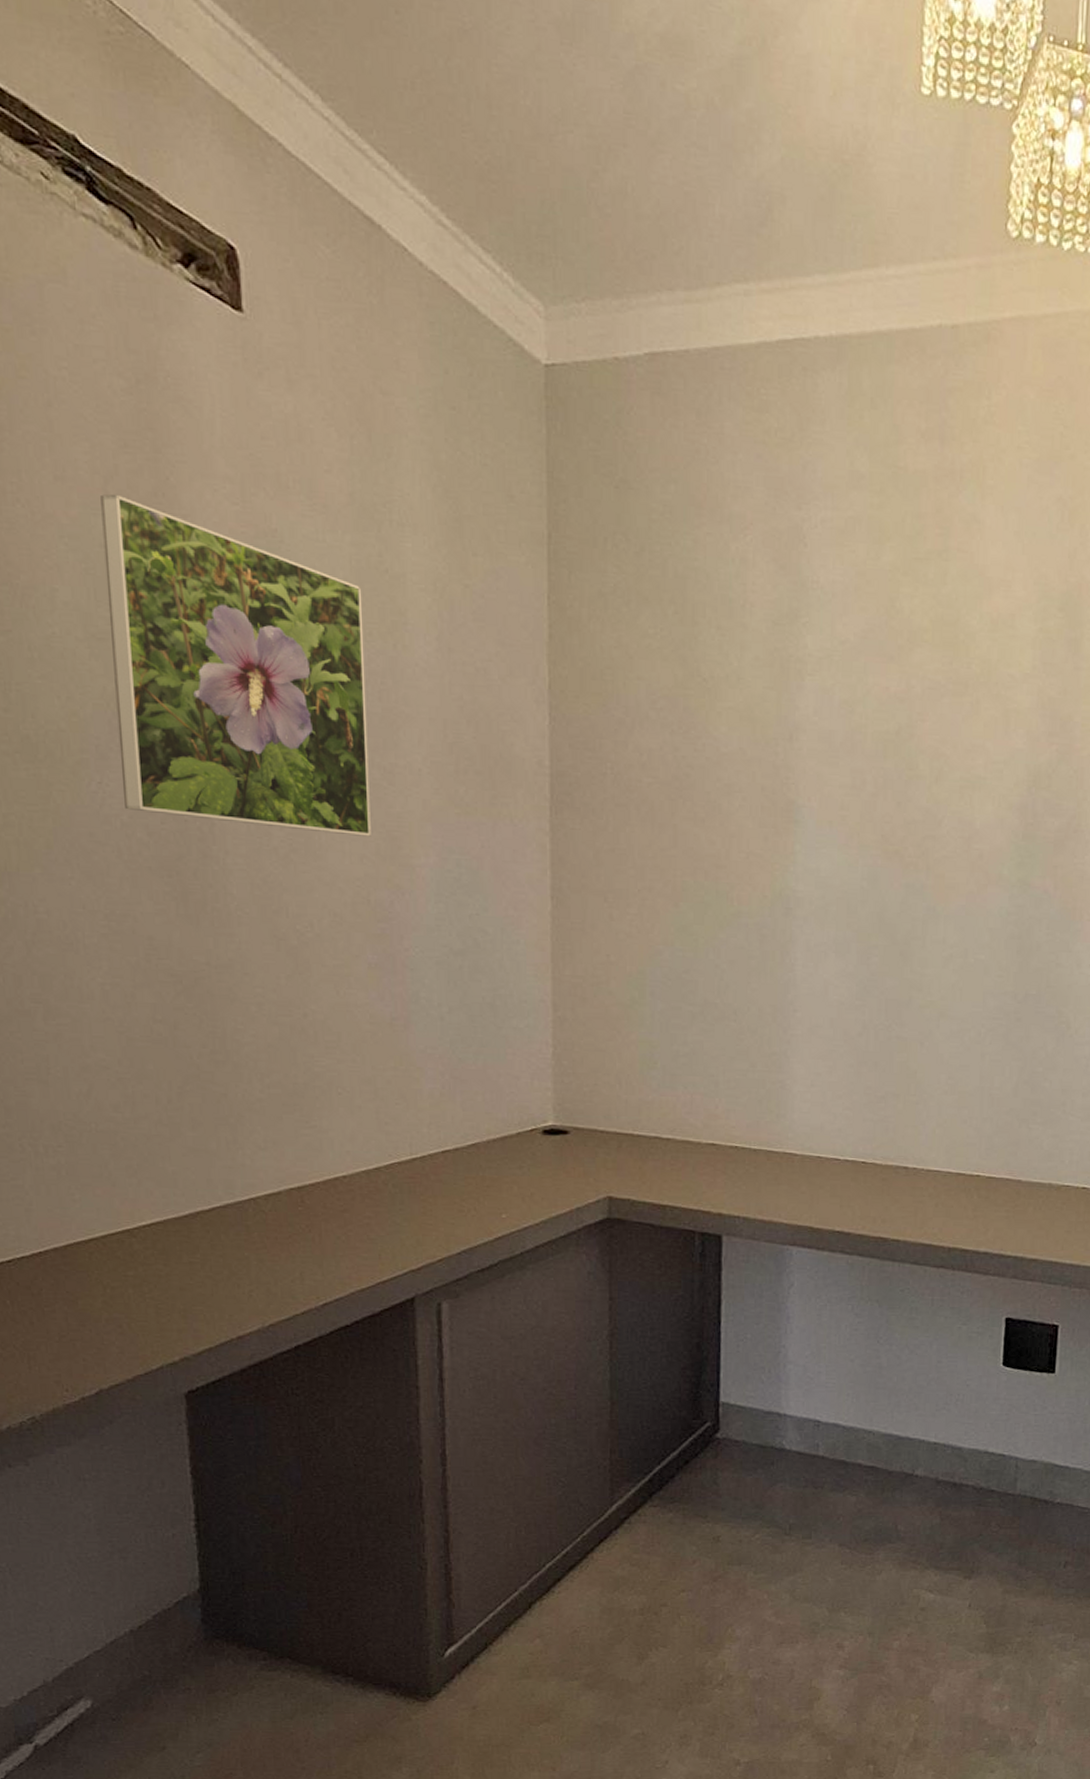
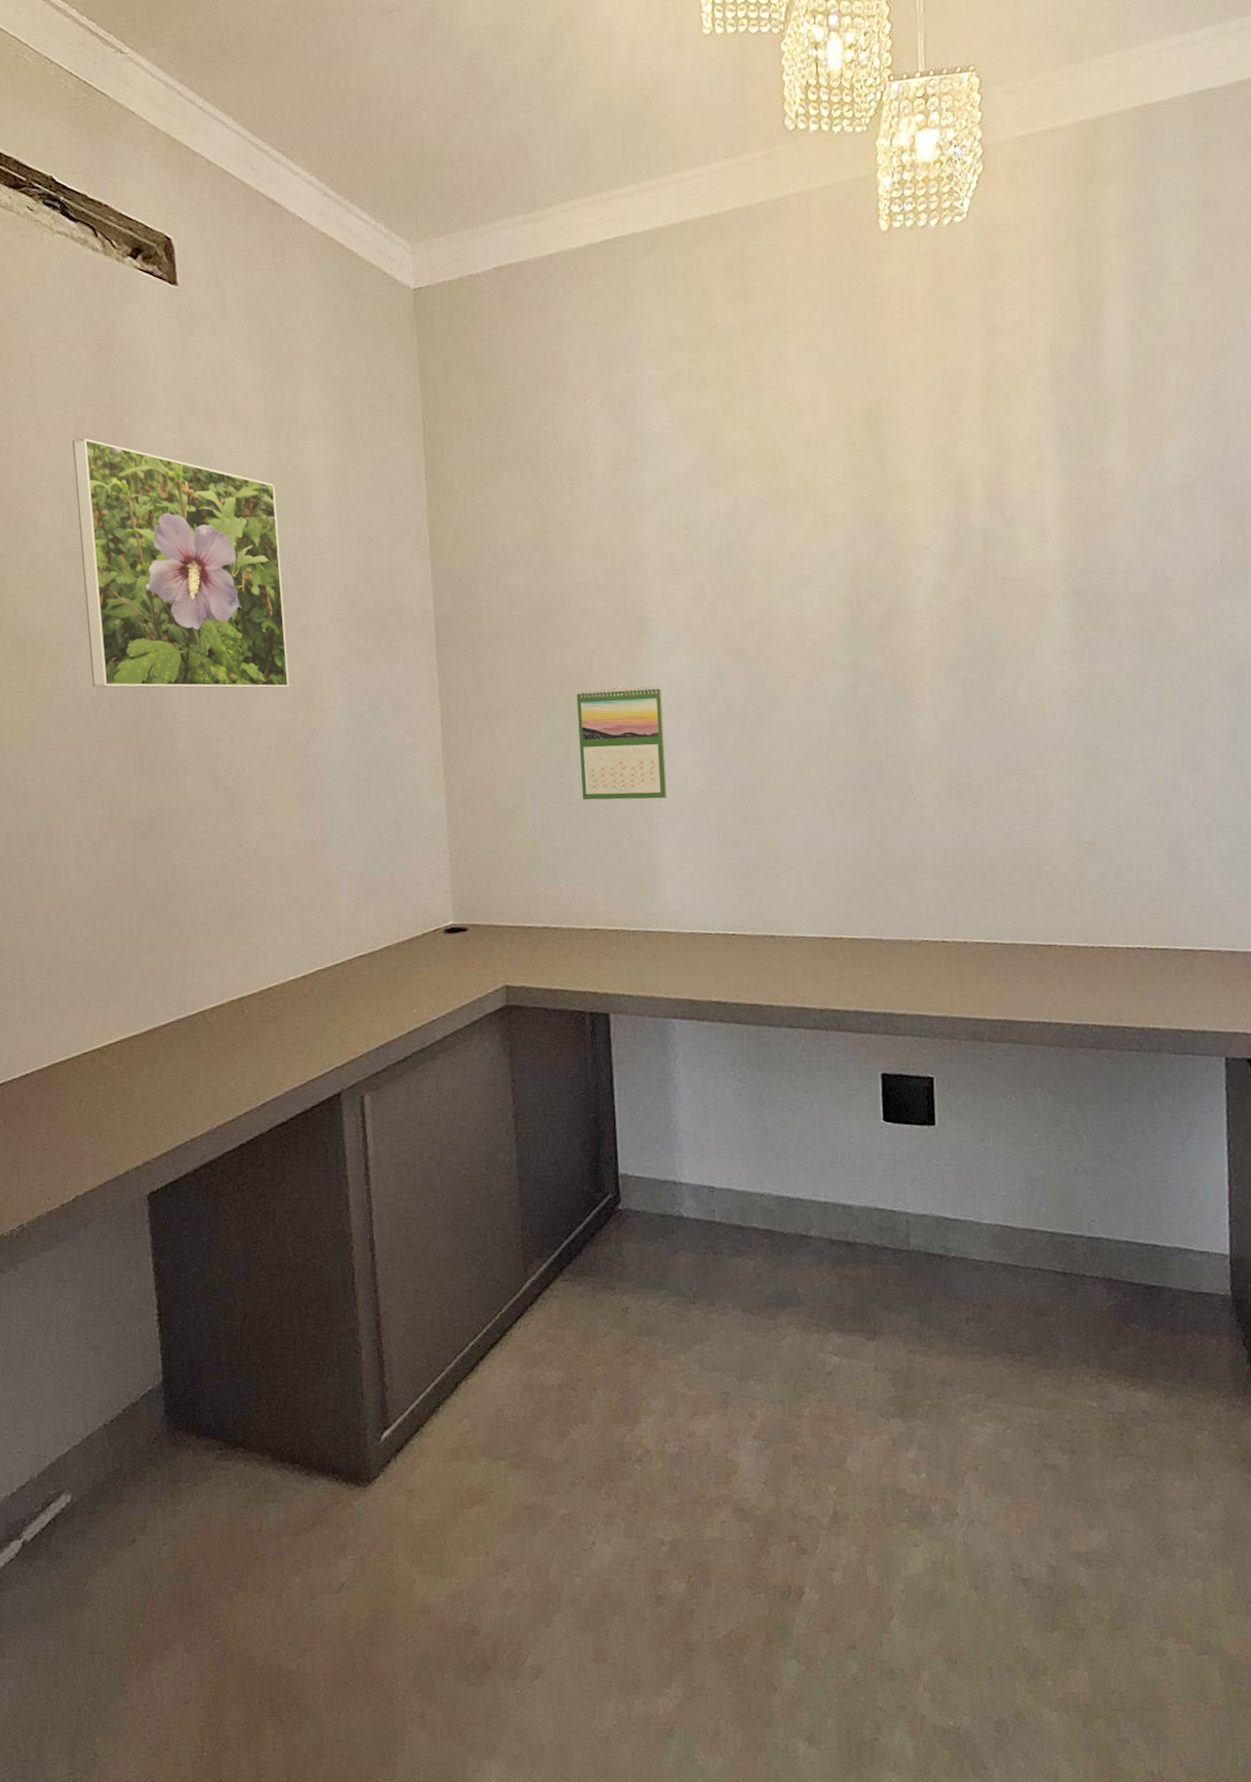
calendar: none [709,877,807,1009] -> present [576,685,668,801]

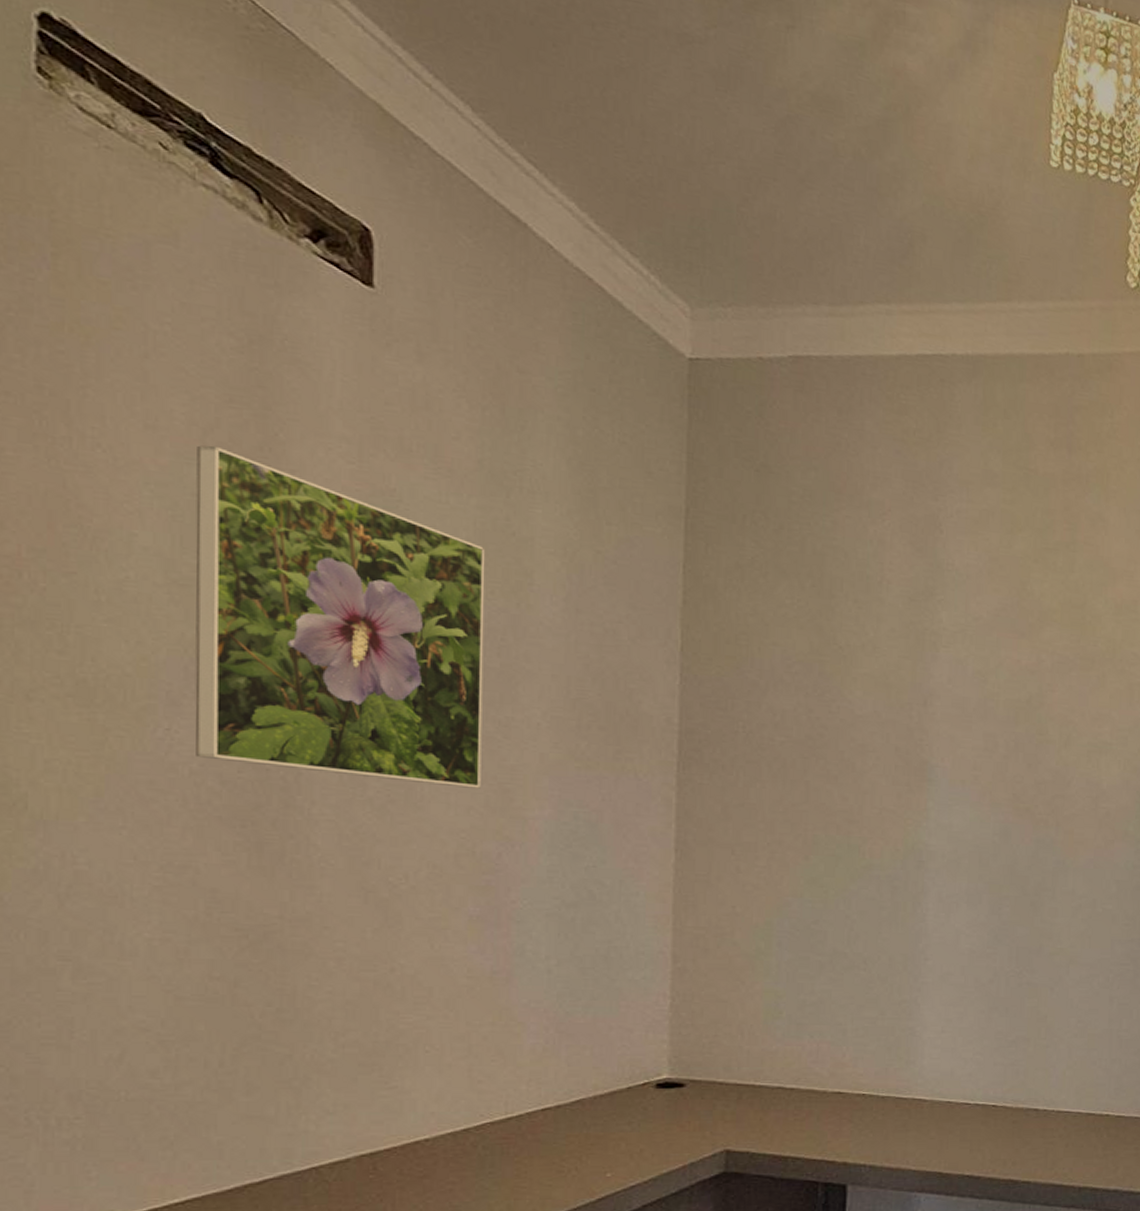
calendar: present [576,685,668,801] -> none [839,831,939,957]

